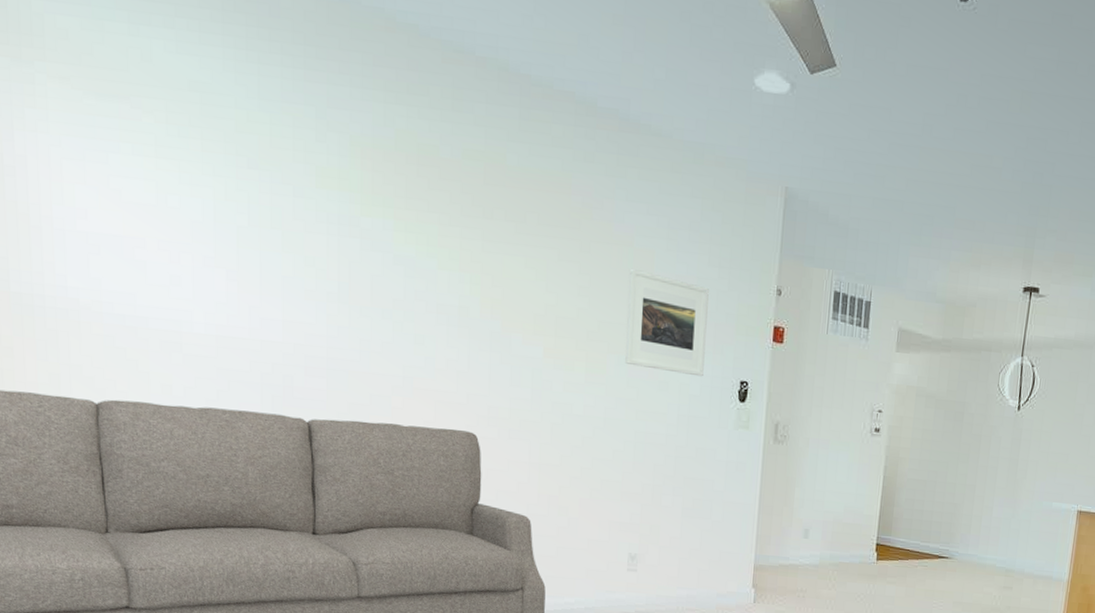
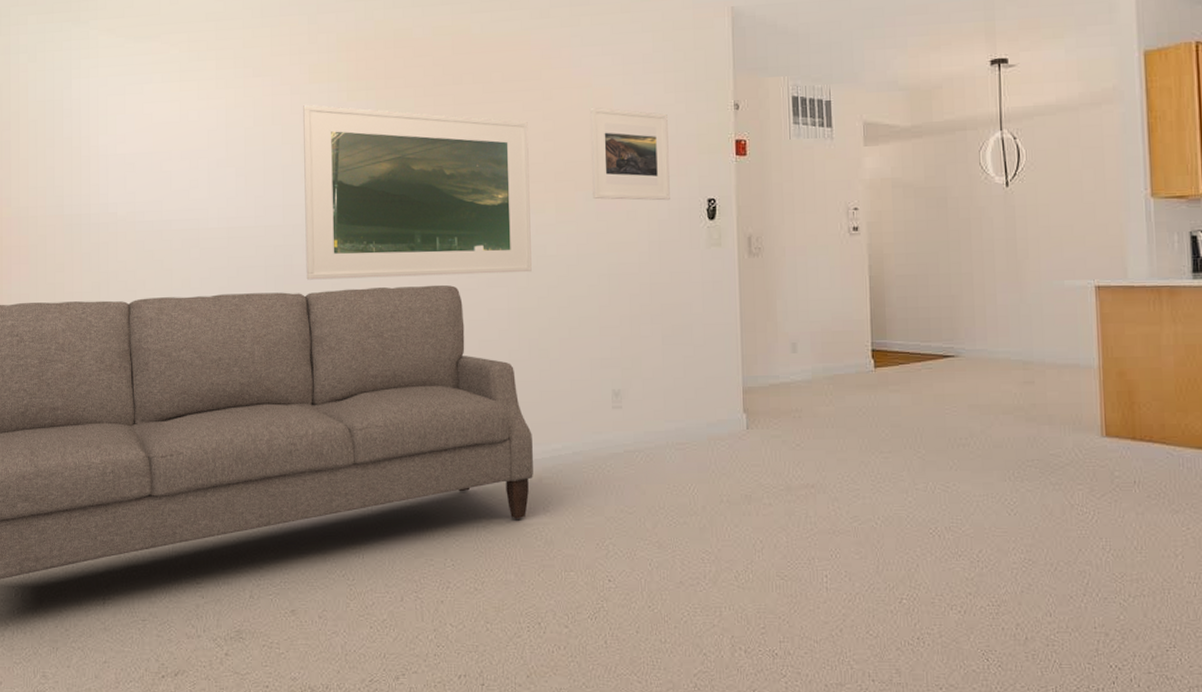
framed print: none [307,211,562,429] -> present [302,104,532,280]

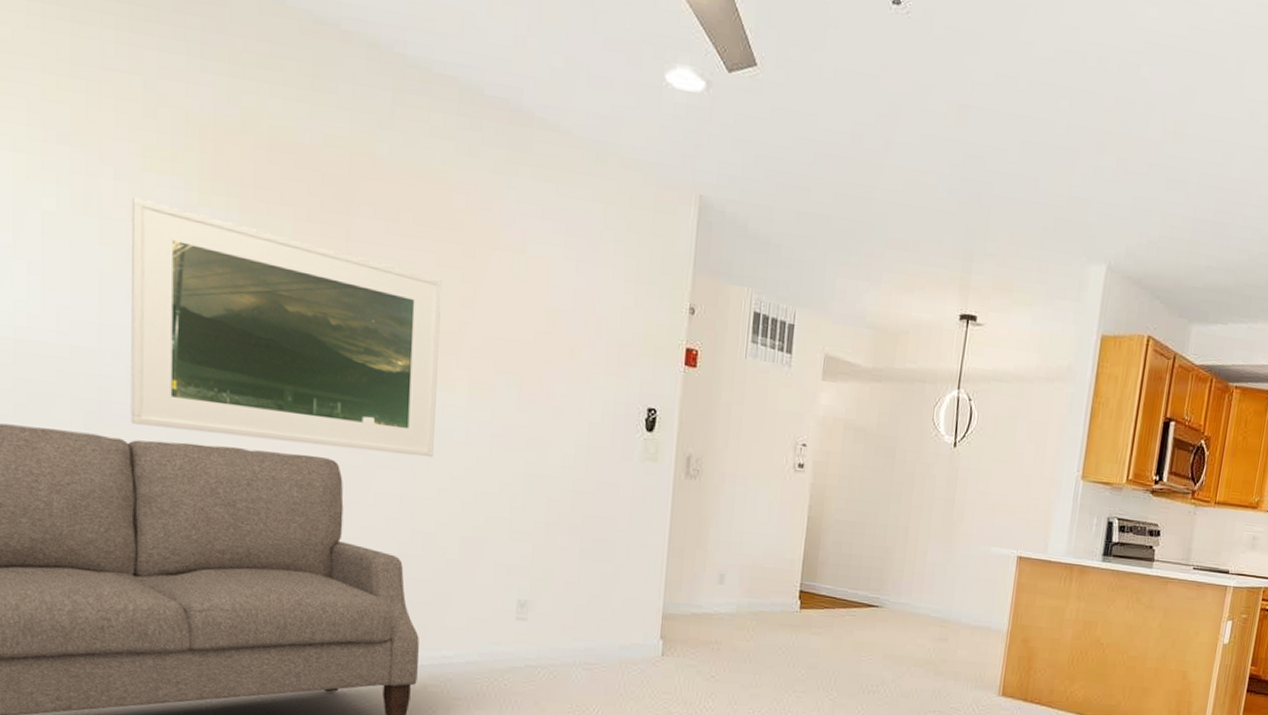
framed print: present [590,107,670,201] -> none [515,278,613,402]

